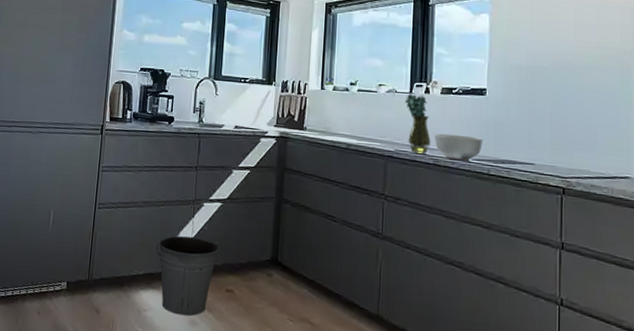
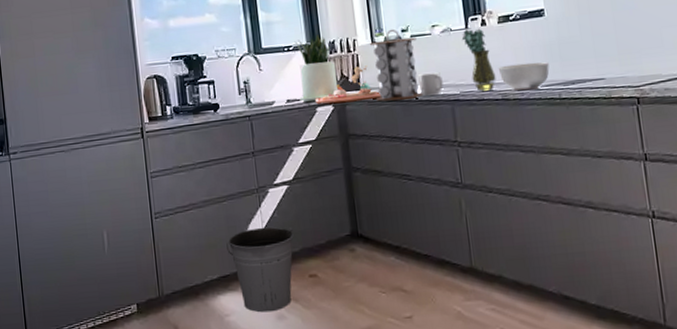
planter: none [247,73,285,133] -> present [294,35,338,103]
food tray: none [261,108,322,142] -> present [316,65,382,105]
spice rack: none [317,80,363,148] -> present [369,29,424,103]
mug: none [357,126,381,149] -> present [417,72,444,97]

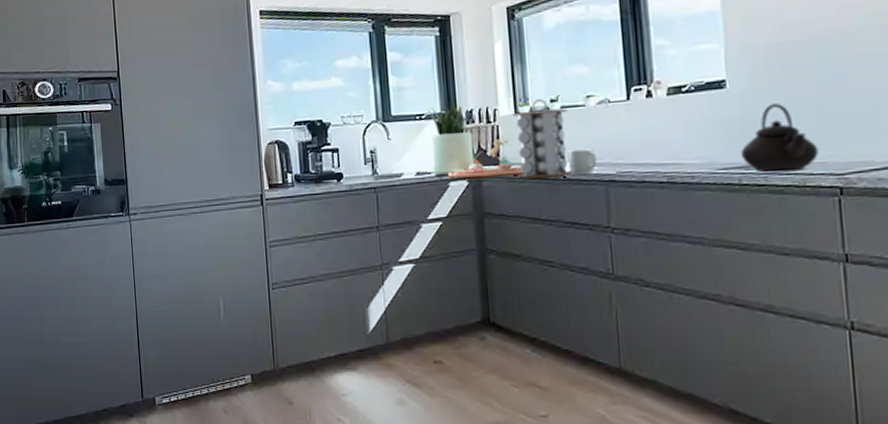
bucket: present [226,226,294,313] -> none [345,306,418,396]
vase: present [461,27,496,92] -> none [621,98,661,172]
bowl: present [499,62,550,91] -> none [665,141,729,174]
teapot: none [559,28,620,87] -> present [741,104,819,172]

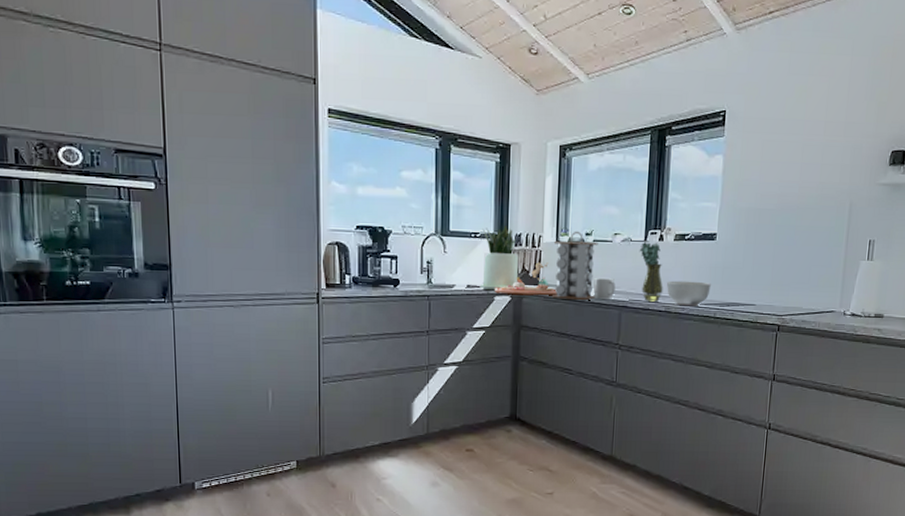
vase: none [621,98,661,172] -> present [639,239,663,302]
bowl: none [665,141,729,174] -> present [667,280,711,307]
teapot: present [741,104,819,172] -> none [719,257,770,311]

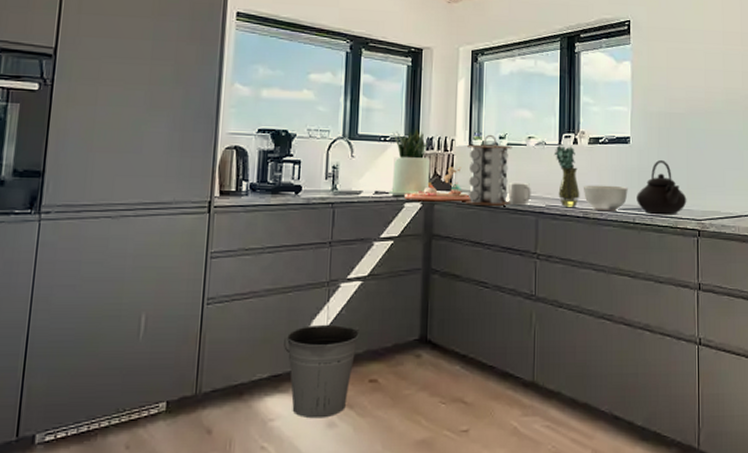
bucket: none [391,402,456,479] -> present [284,324,360,419]
teapot: none [719,257,770,311] -> present [637,160,687,215]

